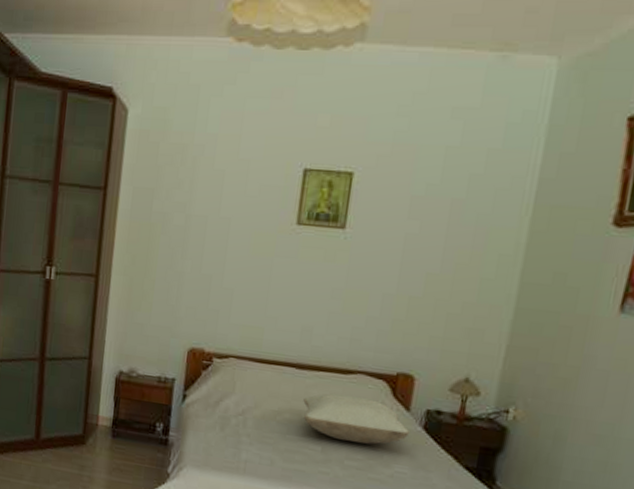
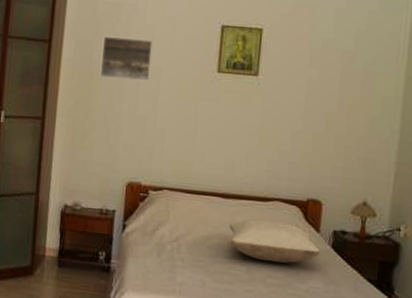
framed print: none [160,182,223,235] -> present [99,35,154,82]

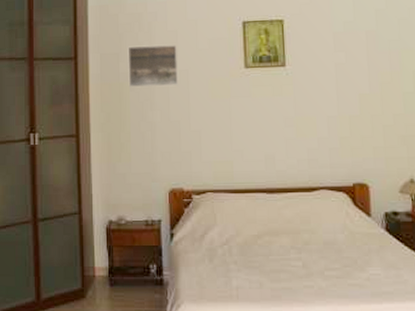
pillow: present [229,219,320,264] -> none [278,211,374,254]

